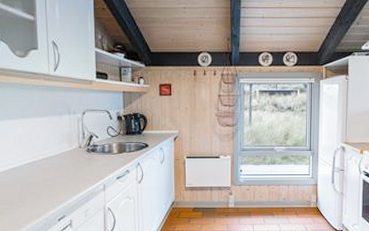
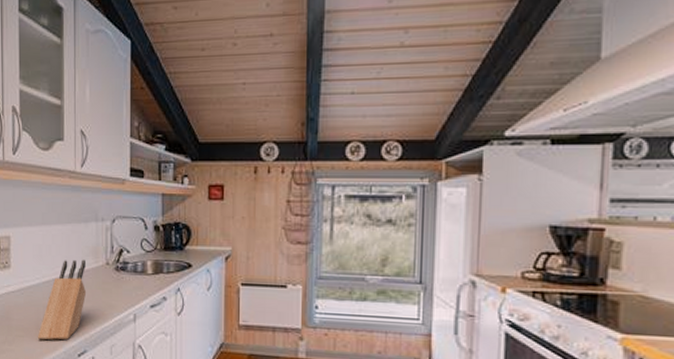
knife block: none [22,144,63,211] -> present [37,259,87,341]

